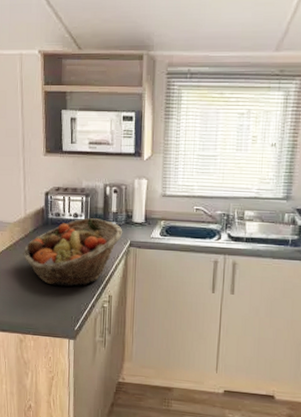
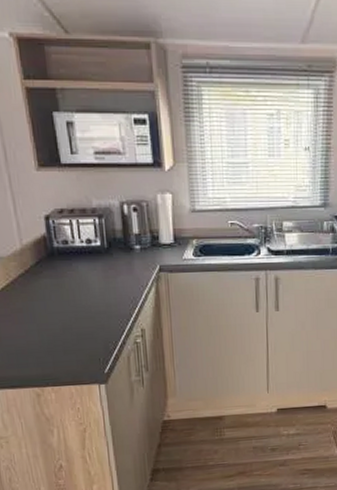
fruit basket: present [23,218,123,287] -> none [25,243,150,326]

